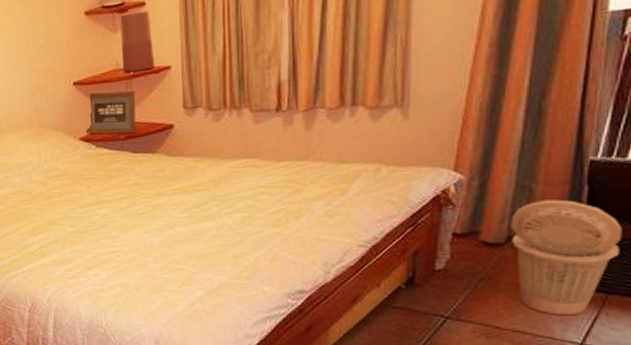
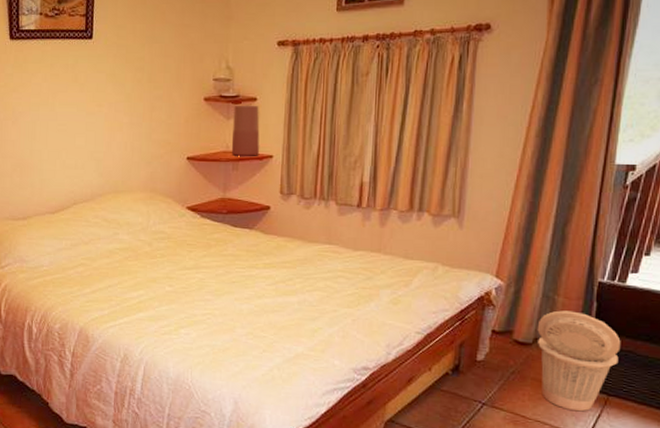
picture frame: present [86,90,136,135] -> none [193,169,240,209]

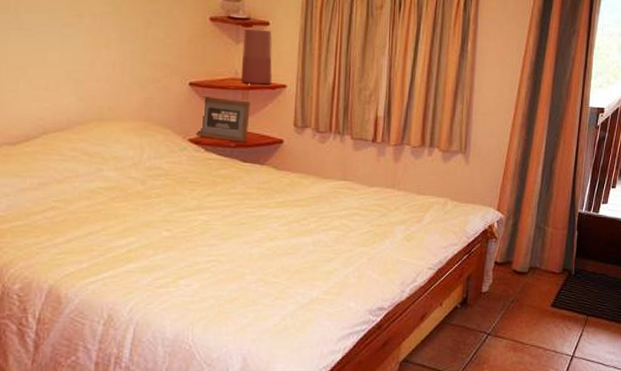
picture frame: none [193,169,240,209] -> present [196,96,251,143]
laundry basket: present [536,310,621,412] -> none [531,240,596,333]

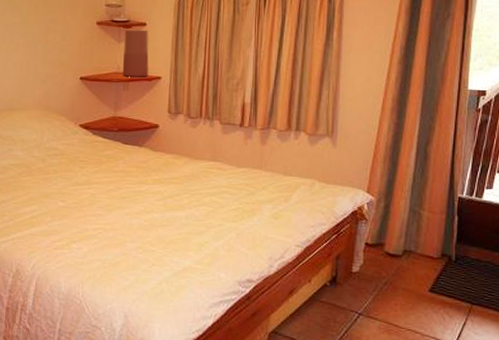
picture frame: present [196,96,251,143] -> none [86,88,131,128]

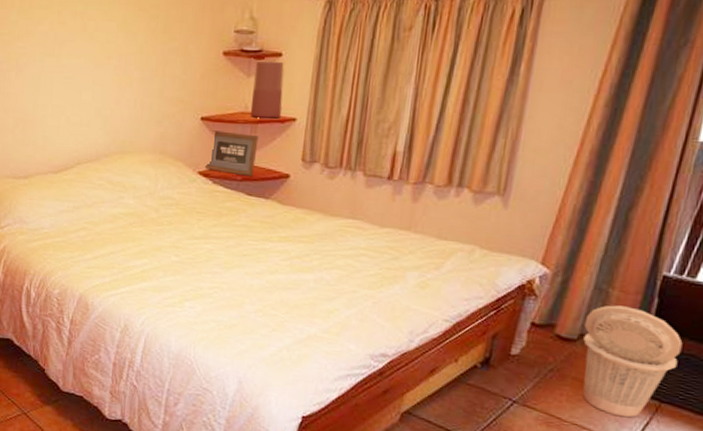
picture frame: none [86,88,131,128] -> present [205,130,259,177]
laundry basket: none [406,224,481,320] -> present [582,305,683,418]

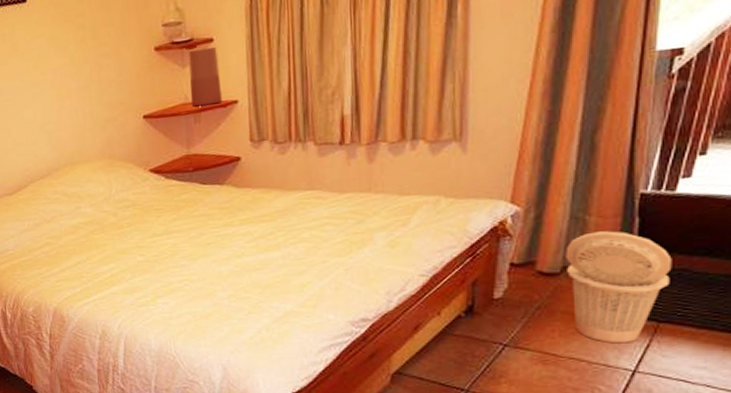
picture frame: present [205,130,259,177] -> none [155,124,205,167]

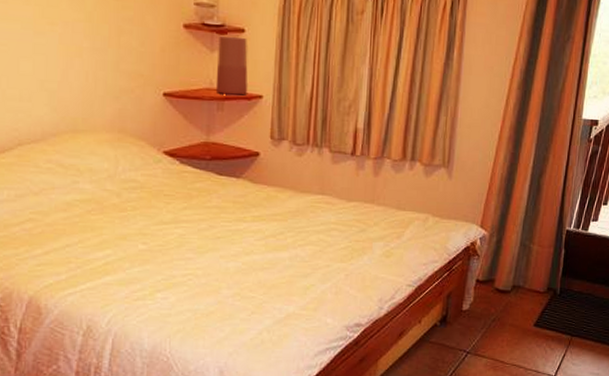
laundry basket: present [565,231,672,344] -> none [514,258,583,353]

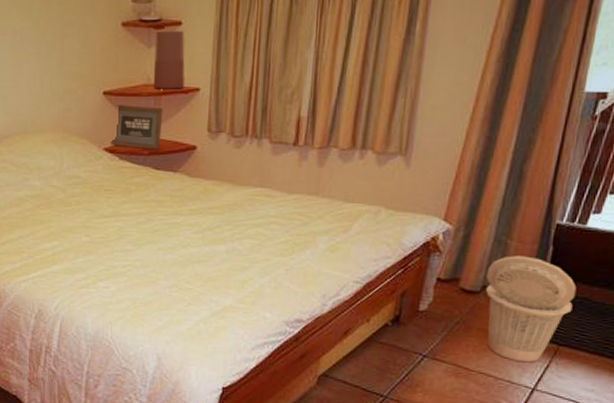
picture frame: none [171,107,226,155] -> present [111,105,163,150]
laundry basket: none [514,258,583,353] -> present [485,256,577,363]

